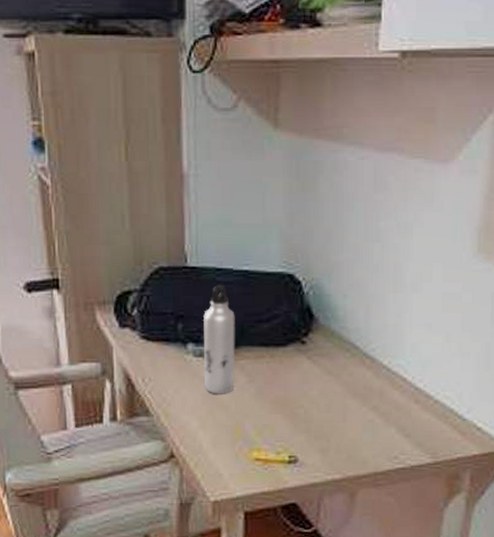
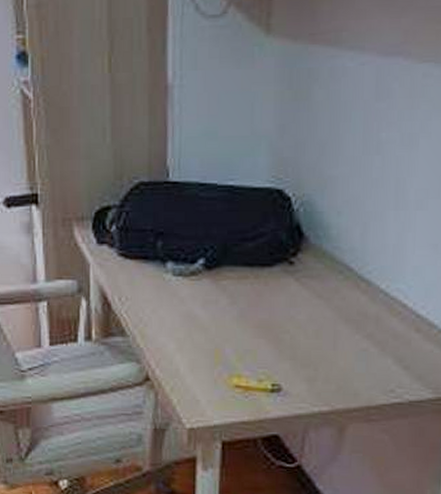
water bottle: present [202,285,235,394] -> none [182,201,218,316]

